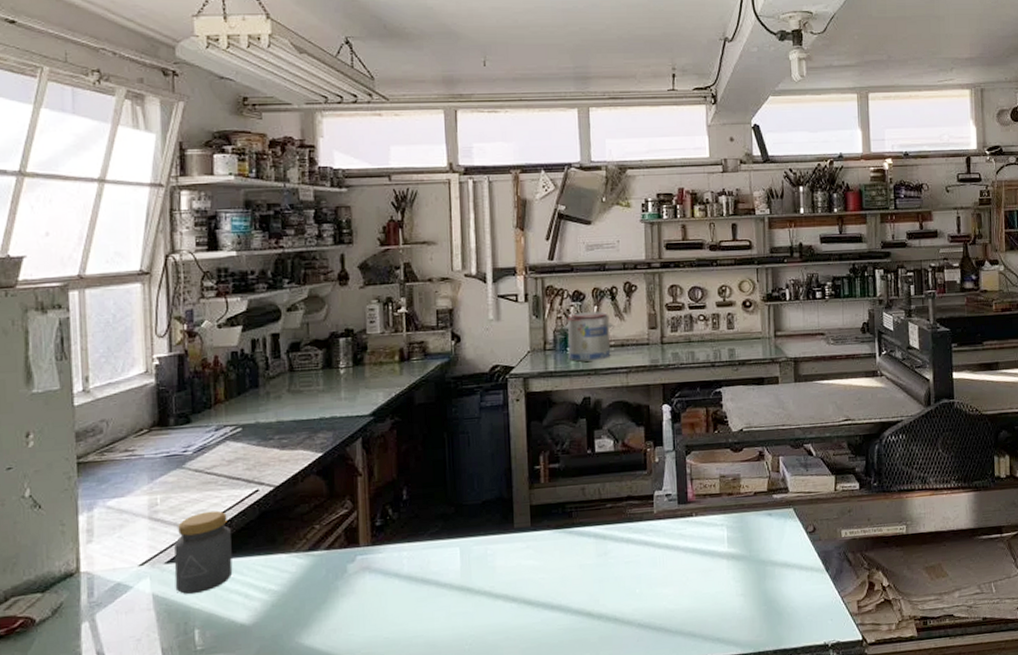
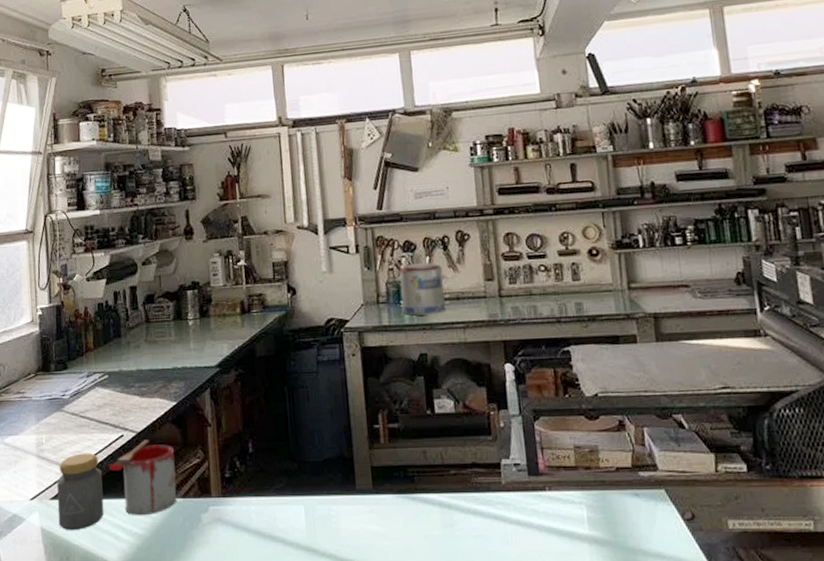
paint can: none [239,493,320,572] -> present [109,440,177,515]

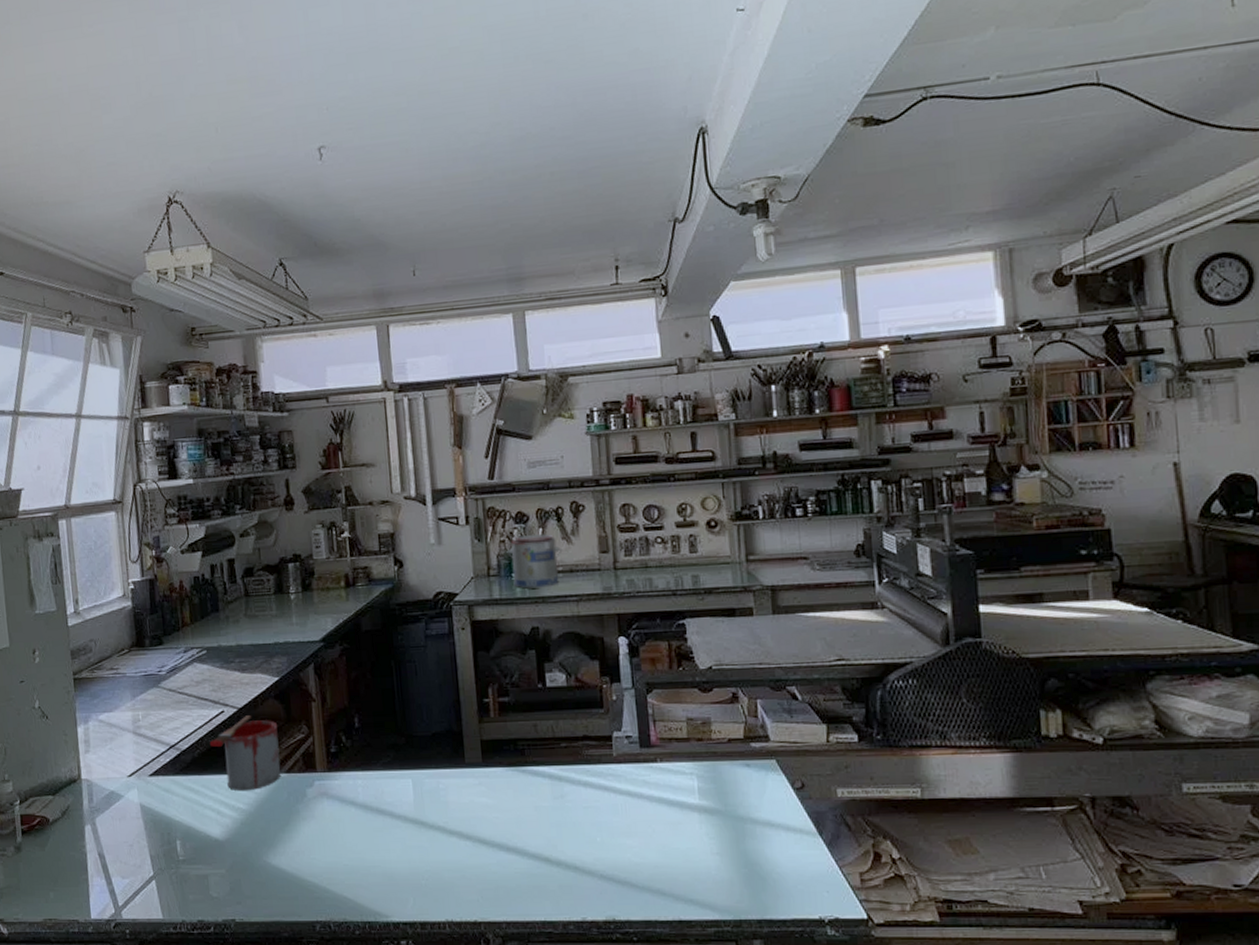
jar: present [57,453,104,530] -> none [155,729,206,806]

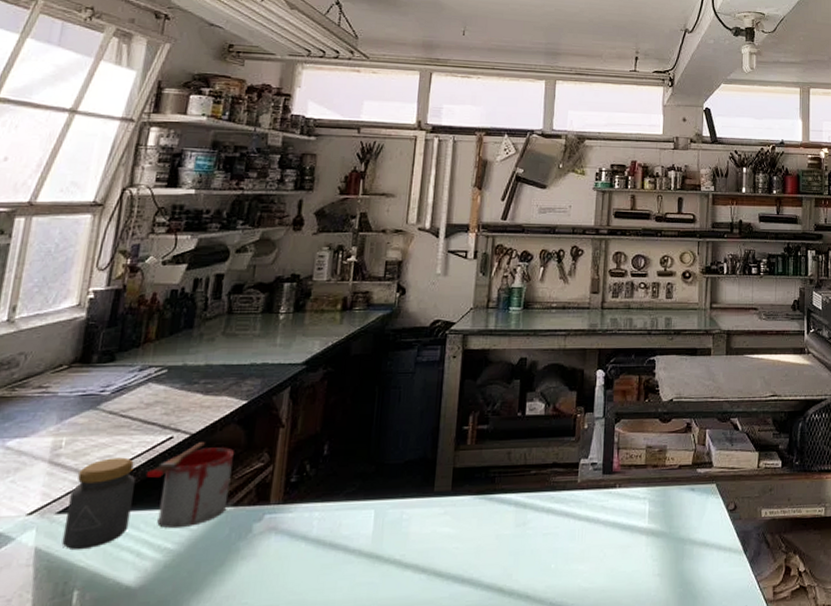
jar: none [155,729,206,806] -> present [61,457,135,549]
paint can: present [506,534,563,589] -> none [507,273,559,322]

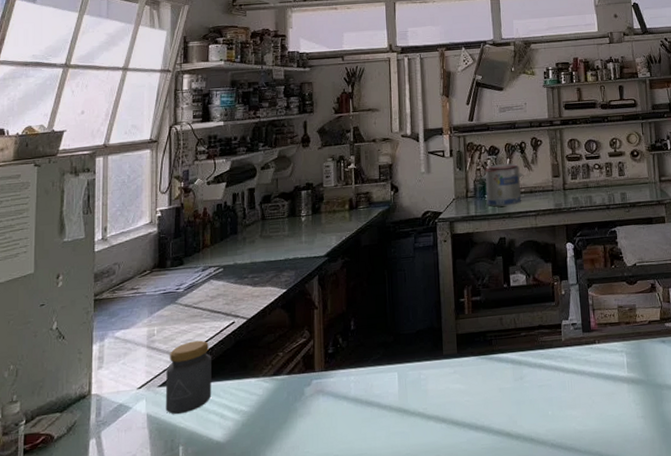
paint can: present [145,442,235,528] -> none [218,324,283,394]
paint can: none [507,273,559,322] -> present [481,163,525,207]

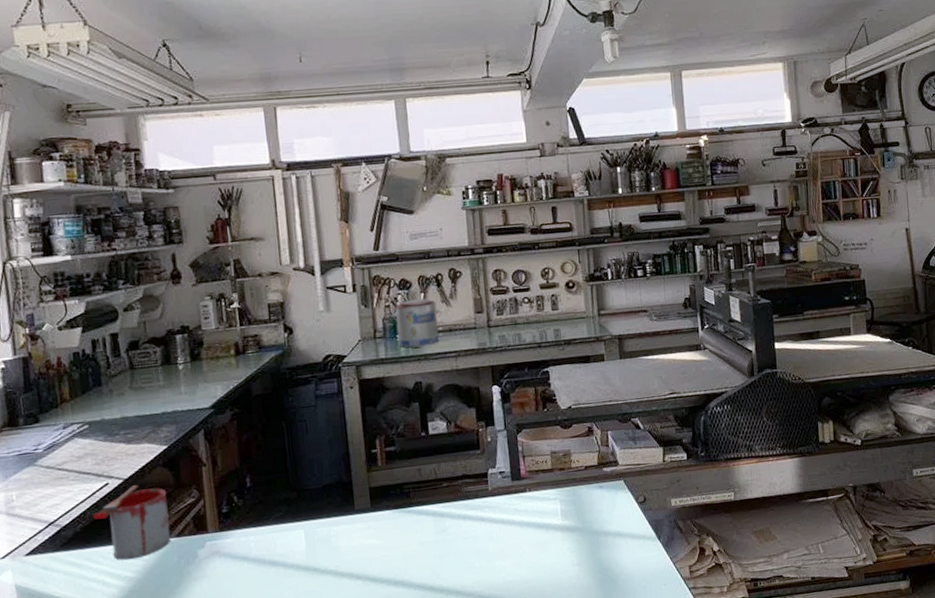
jar: present [165,340,212,414] -> none [32,504,90,584]
paint can: none [218,324,283,394] -> present [93,485,171,560]

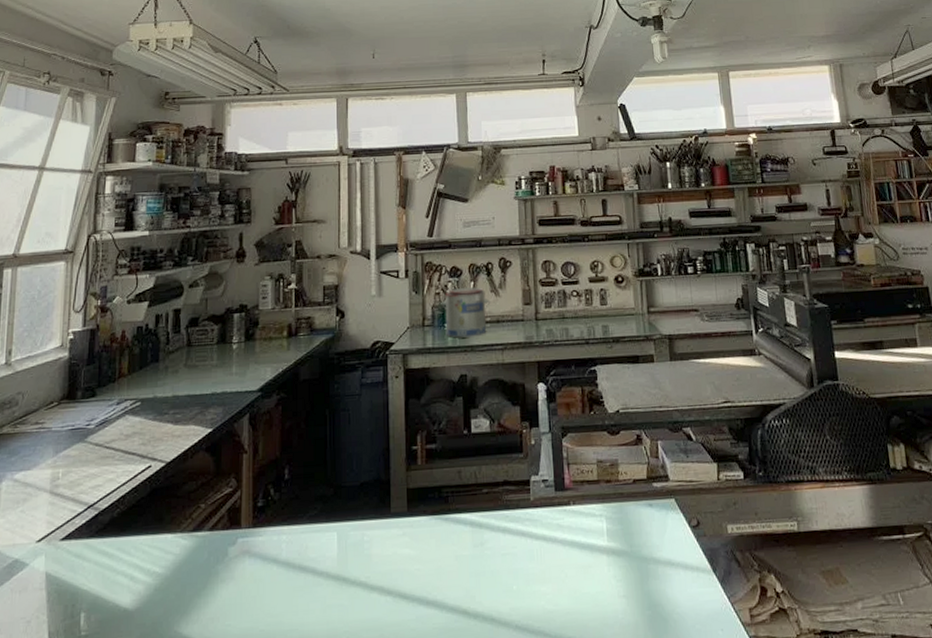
paint can: present [93,485,171,560] -> none [131,470,206,553]

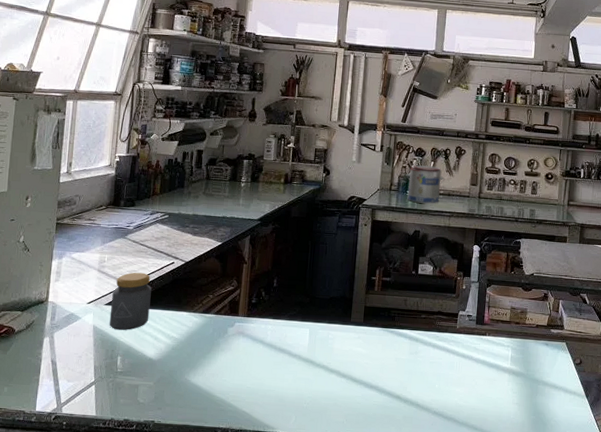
jar: none [67,486,123,574] -> present [109,272,152,330]

